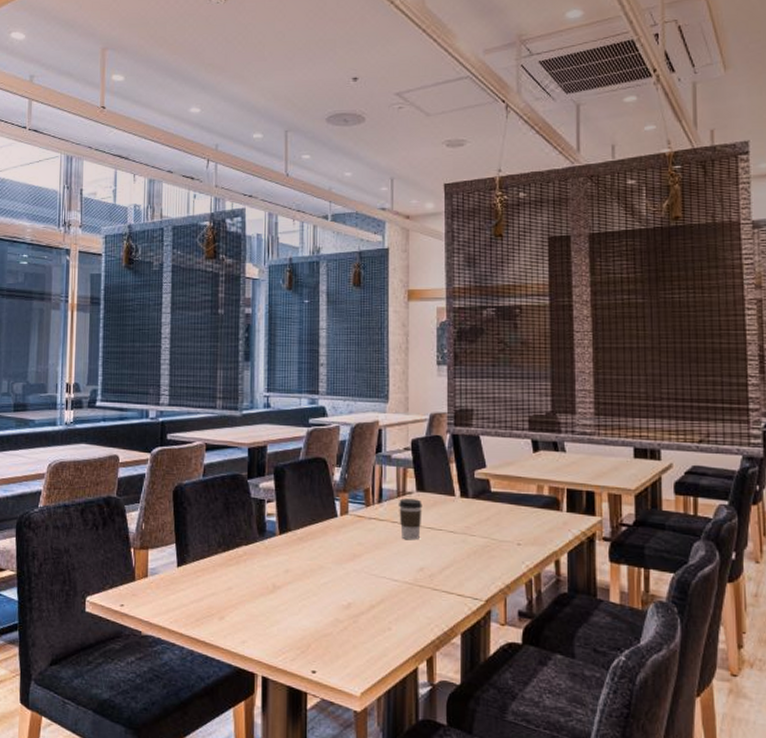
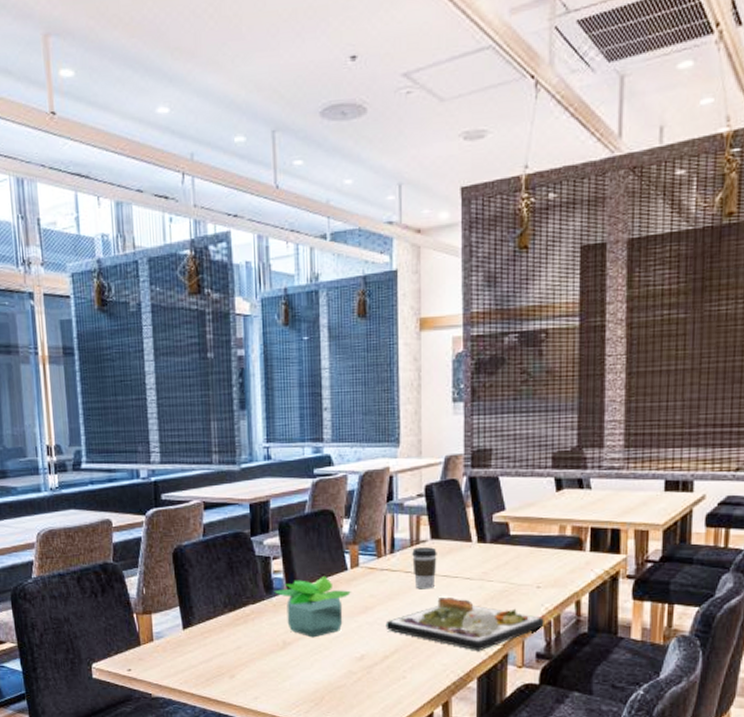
potted plant: none [266,521,341,583] -> present [274,575,352,638]
dinner plate: none [372,549,525,606] -> present [386,598,544,651]

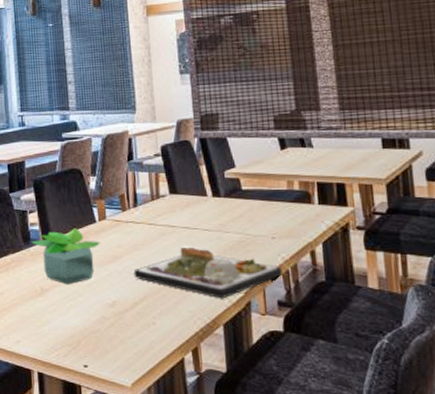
coffee cup: present [412,547,437,589] -> none [153,201,177,240]

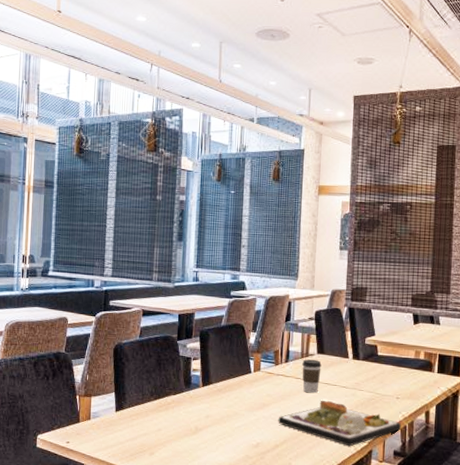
potted plant: present [31,227,101,285] -> none [191,376,254,426]
coffee cup: none [153,201,177,240] -> present [302,359,322,394]

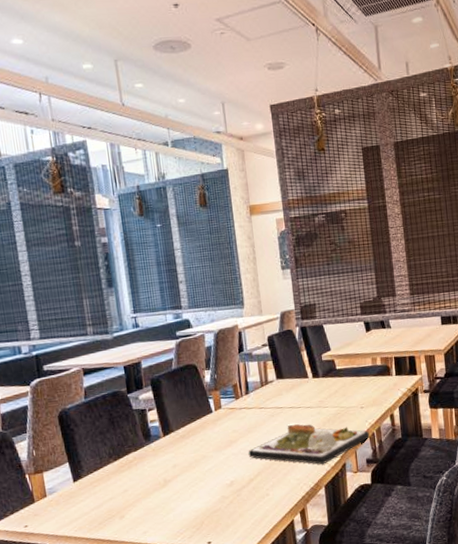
coffee cup: present [302,359,322,394] -> none [263,385,284,421]

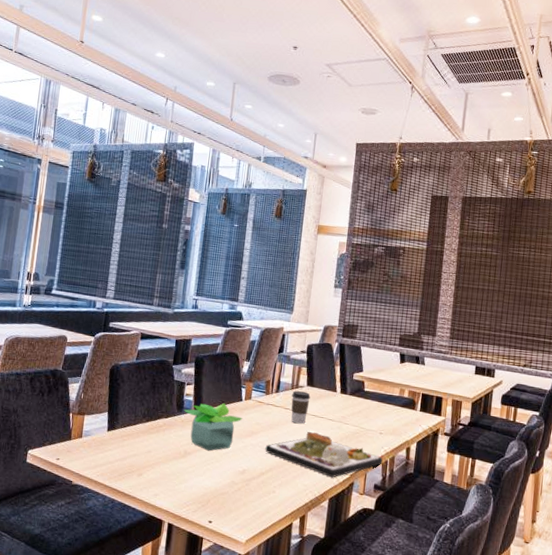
potted plant: none [152,419,218,473] -> present [184,403,243,451]
coffee cup: none [263,385,284,421] -> present [291,390,310,424]

